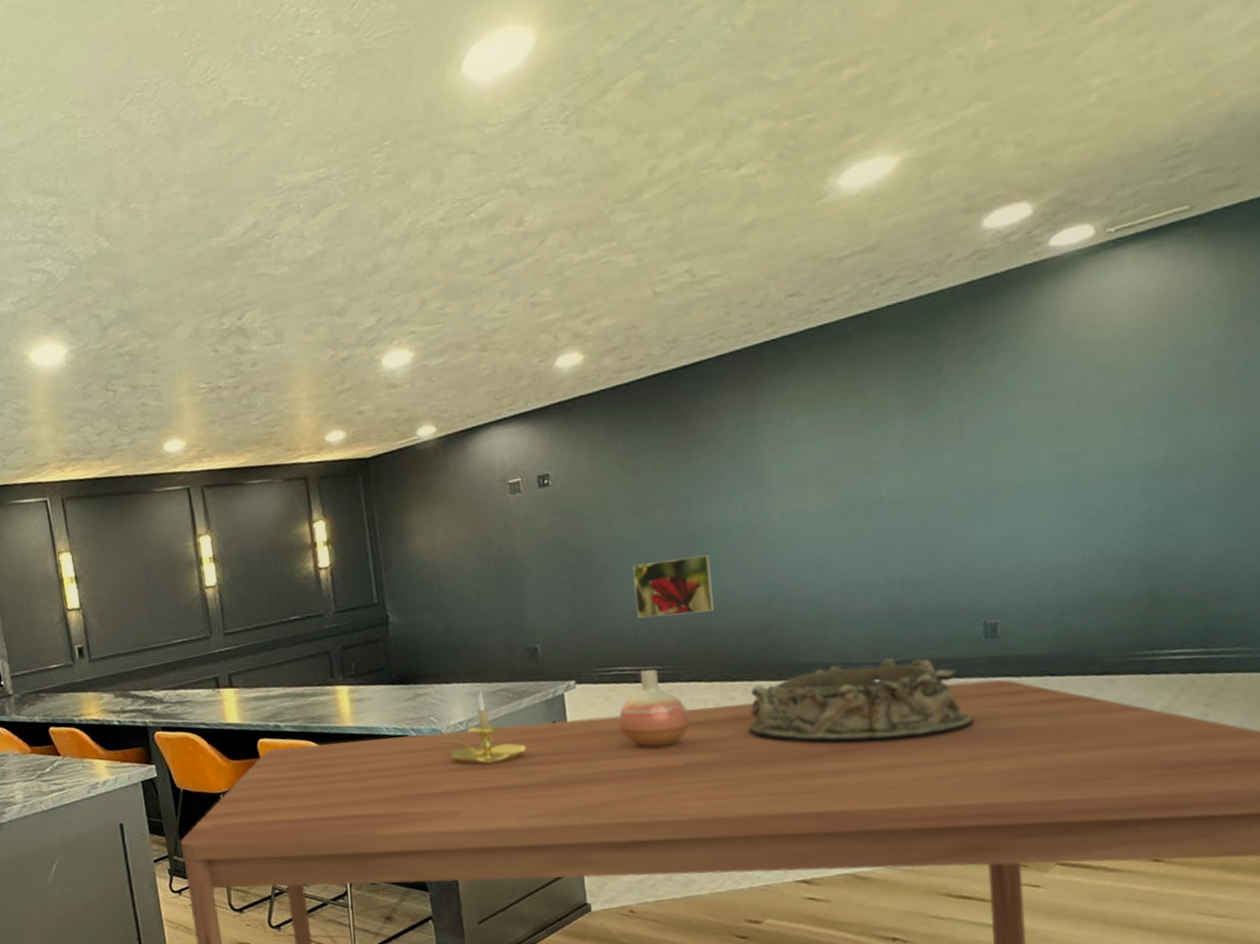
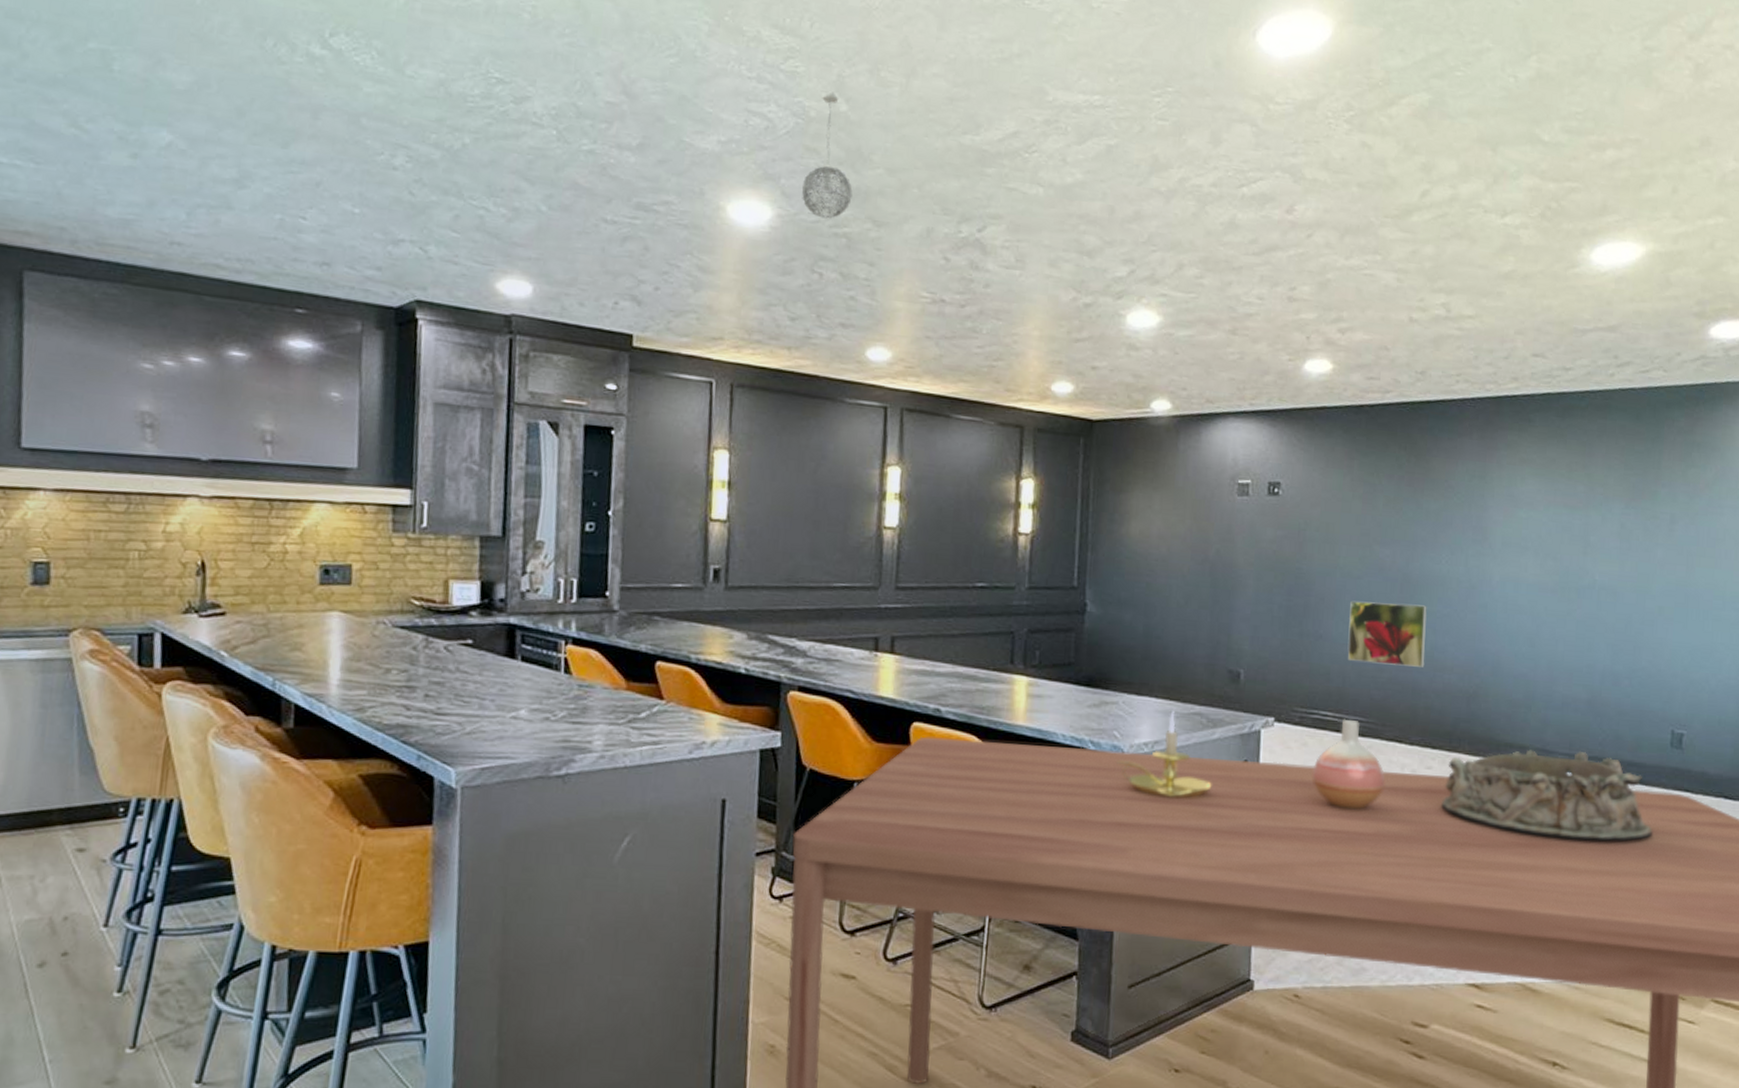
pendant light: none [85,233,128,344] -> present [802,92,853,219]

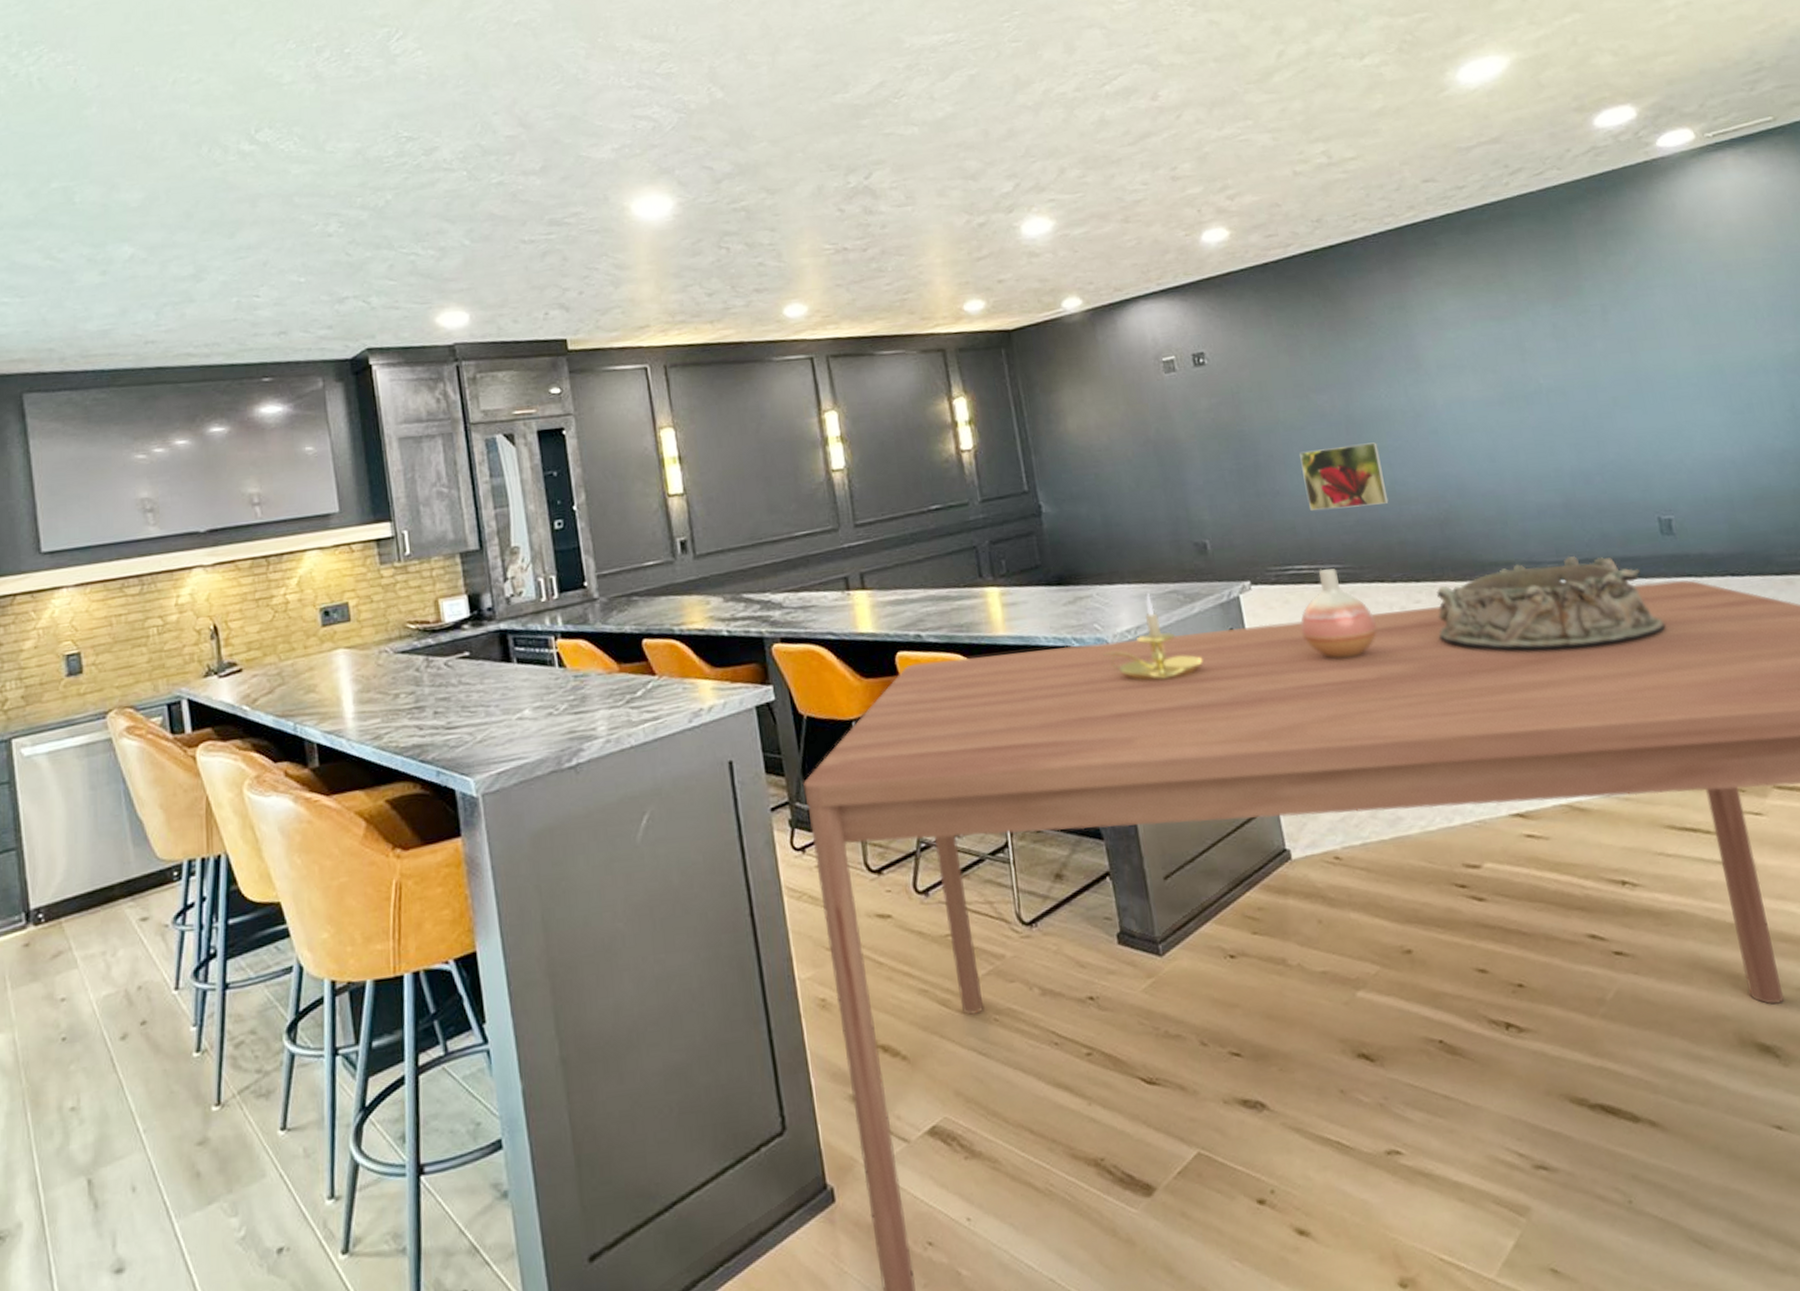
pendant light: present [802,92,853,219] -> none [696,83,743,198]

